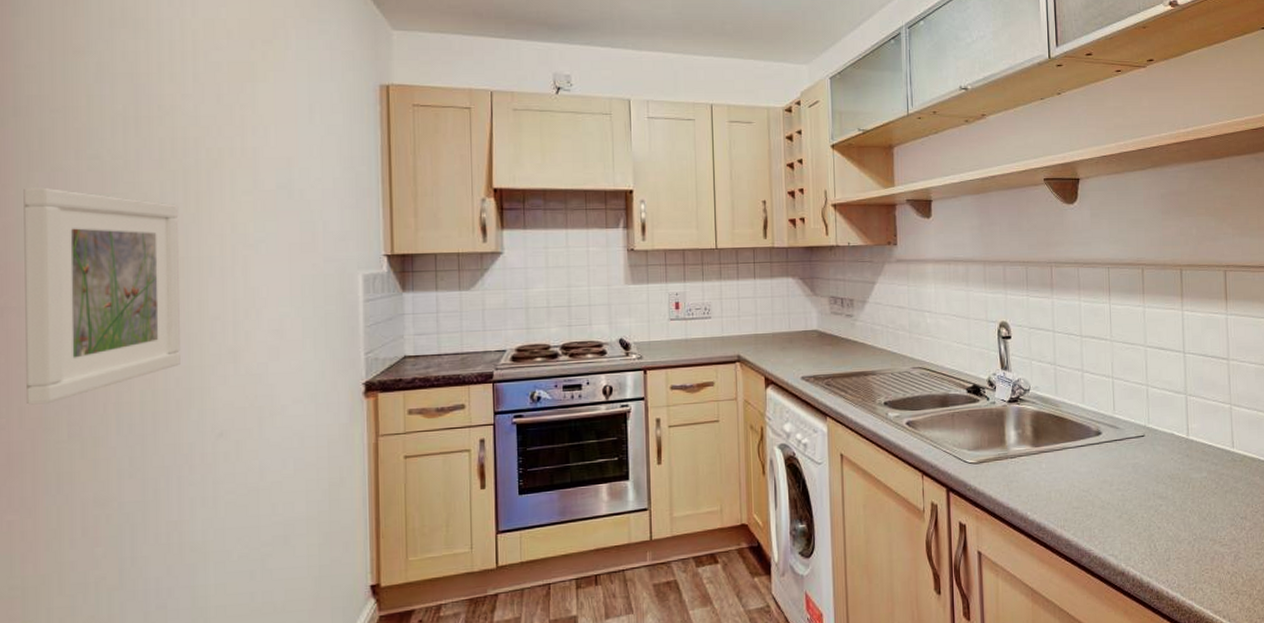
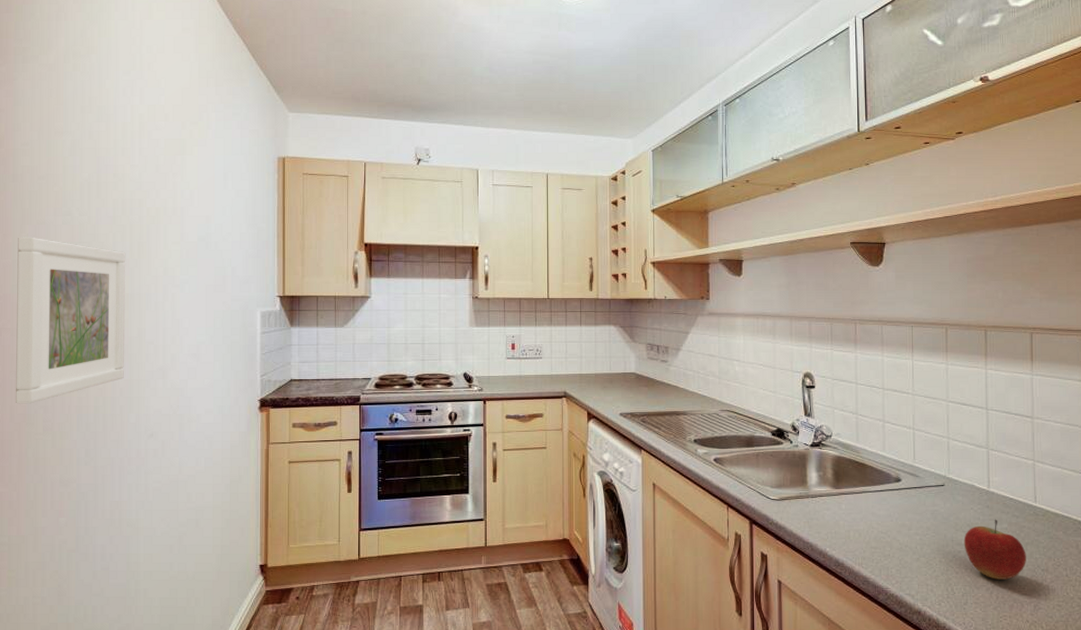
apple: none [1165,468,1226,532] -> present [963,519,1026,580]

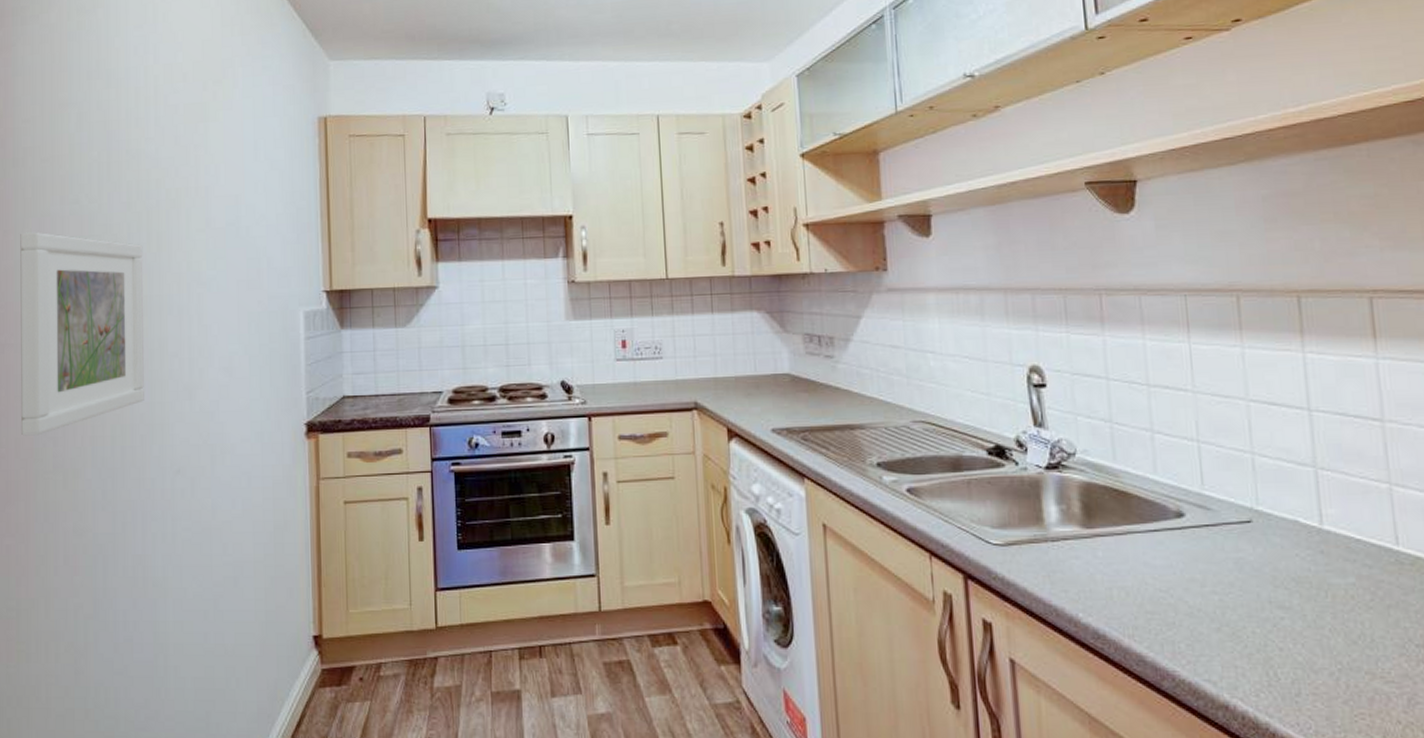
apple: present [963,519,1026,580] -> none [1287,570,1390,660]

